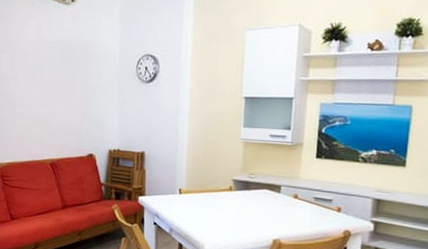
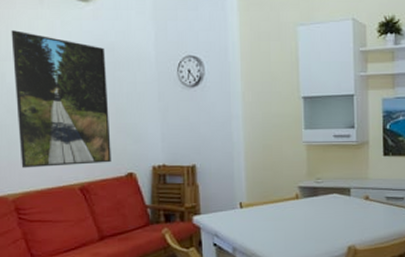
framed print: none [8,28,79,144] -> present [11,30,111,168]

